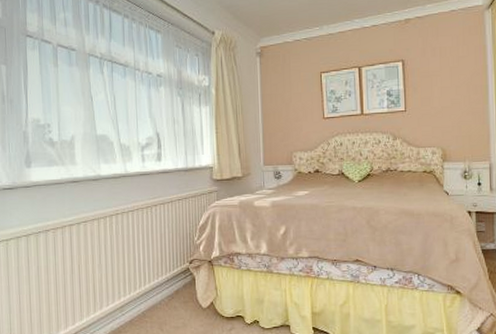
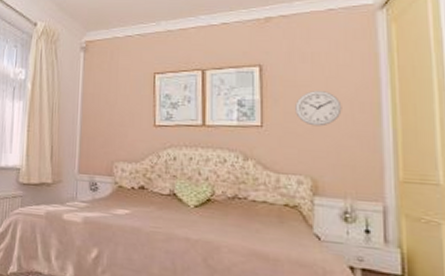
wall clock: none [429,79,462,108] -> present [295,91,342,127]

